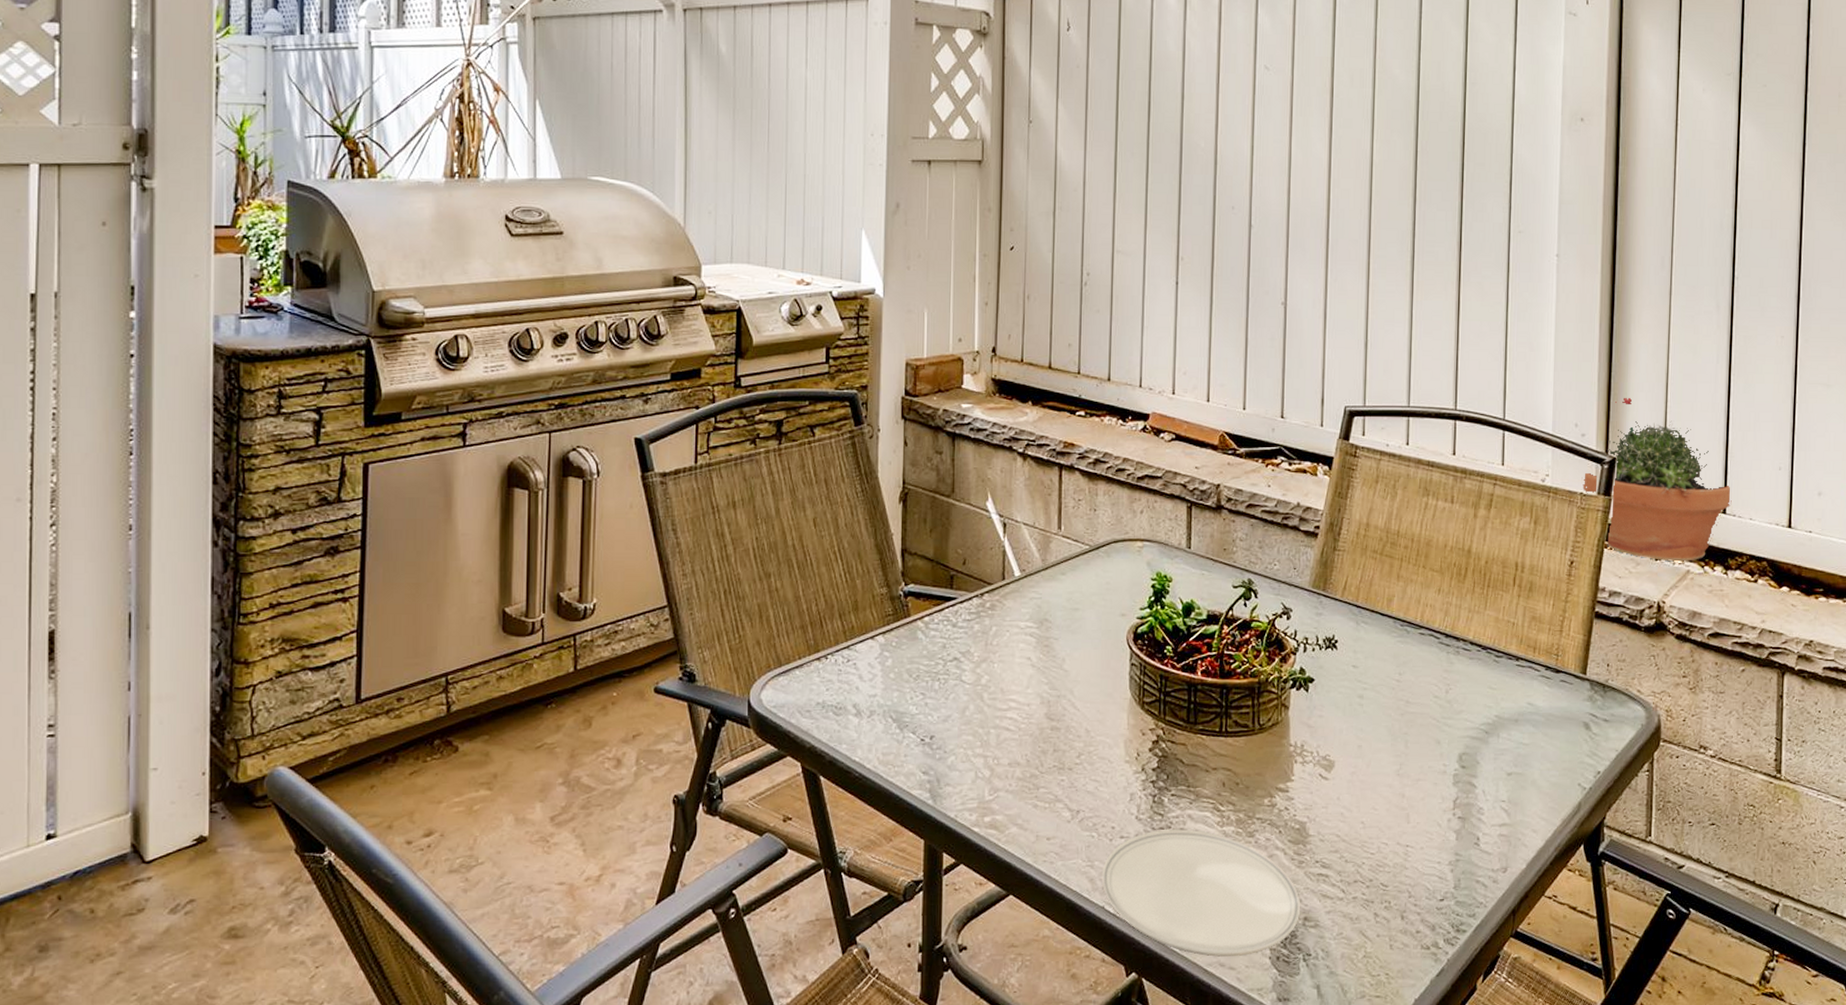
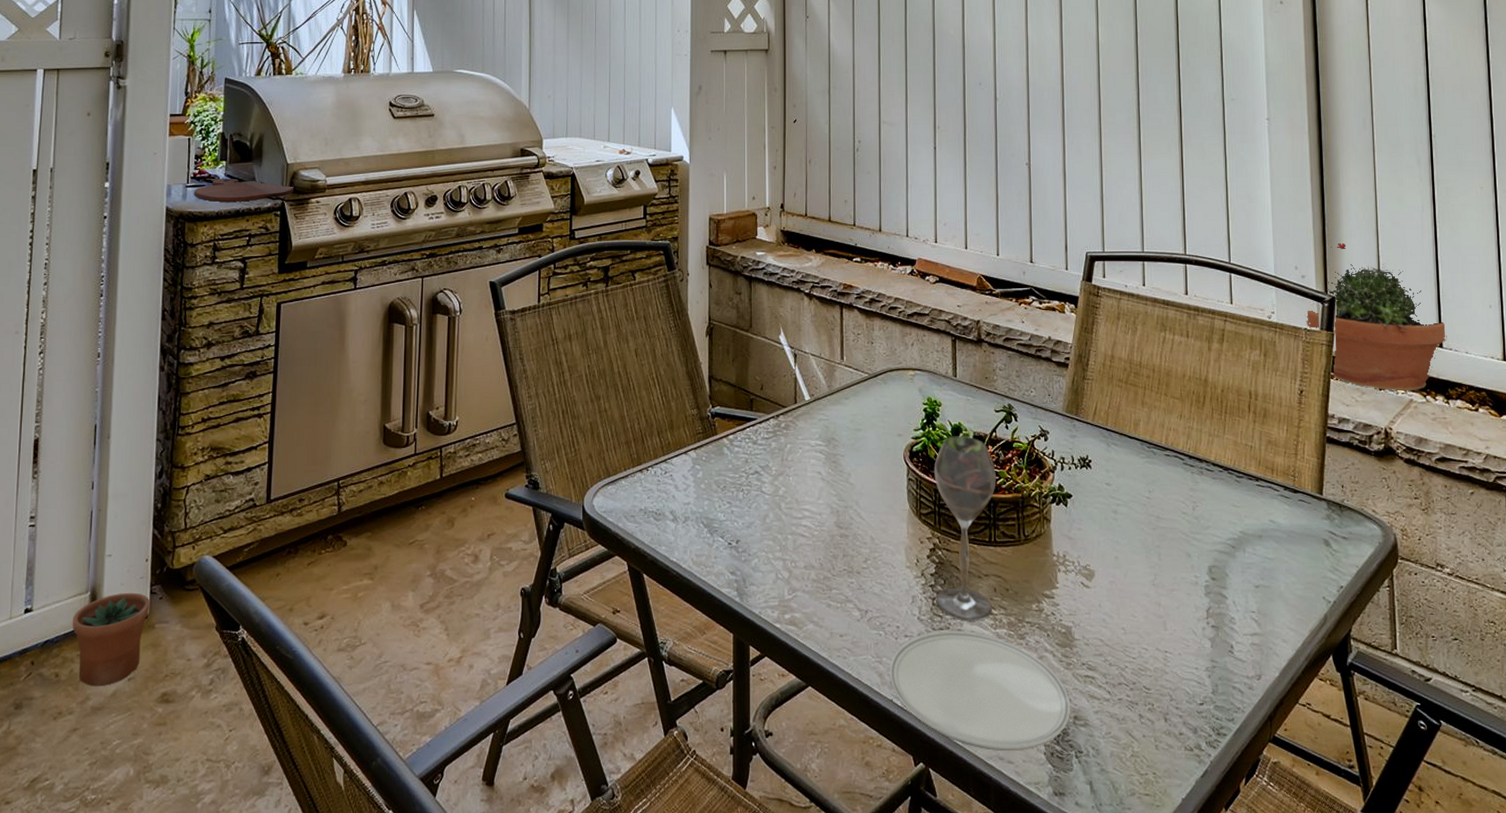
planter: none [109,812,210,923] -> present [72,592,150,687]
cutting board: none [250,307,383,338] -> present [194,178,294,202]
wineglass: none [1158,615,1231,819] -> present [934,436,996,621]

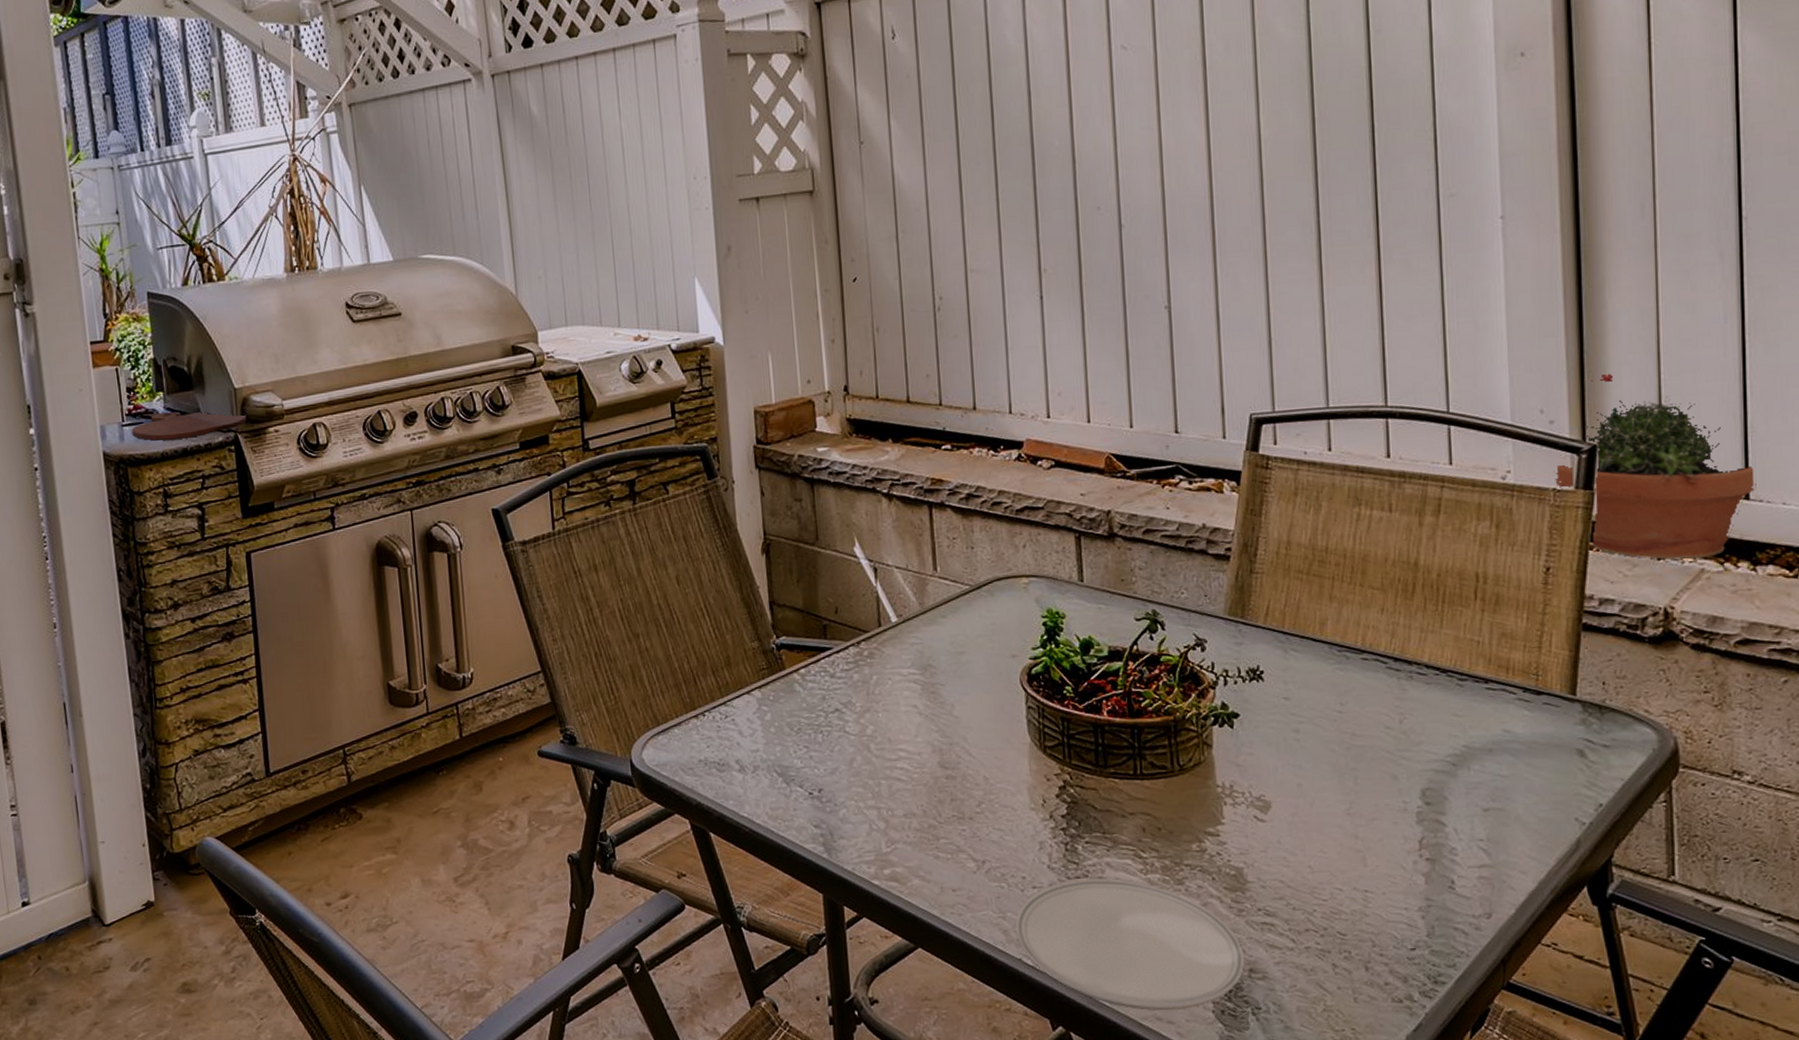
planter: present [72,592,150,687] -> none [73,880,155,979]
wineglass: present [934,436,996,621] -> none [1059,652,1141,867]

